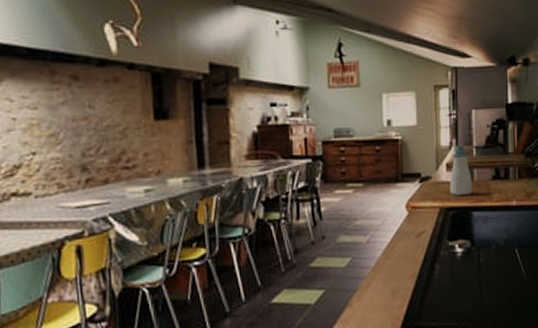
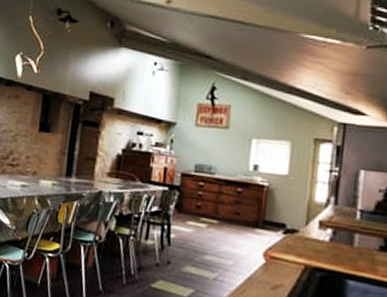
soap bottle: present [450,144,472,196] -> none [320,203,351,261]

